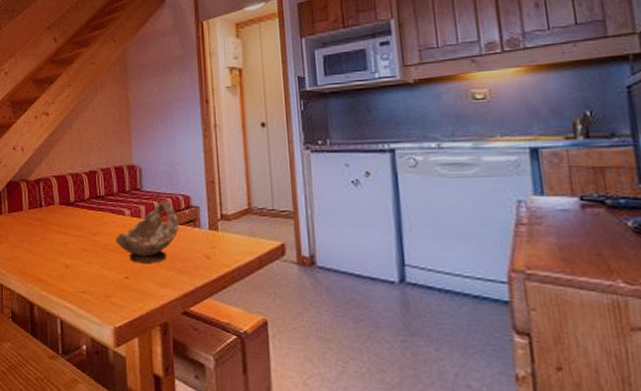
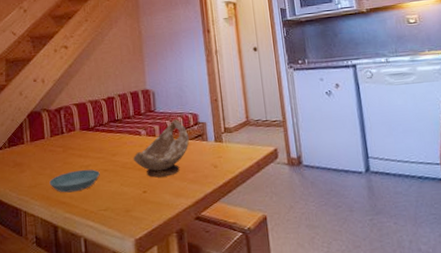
saucer: none [26,247,79,270] -> present [49,169,100,193]

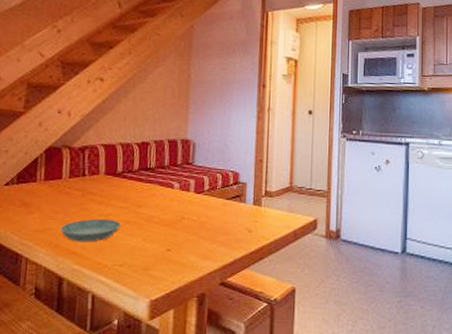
decorative bowl: present [133,119,189,178] -> none [160,175,226,236]

